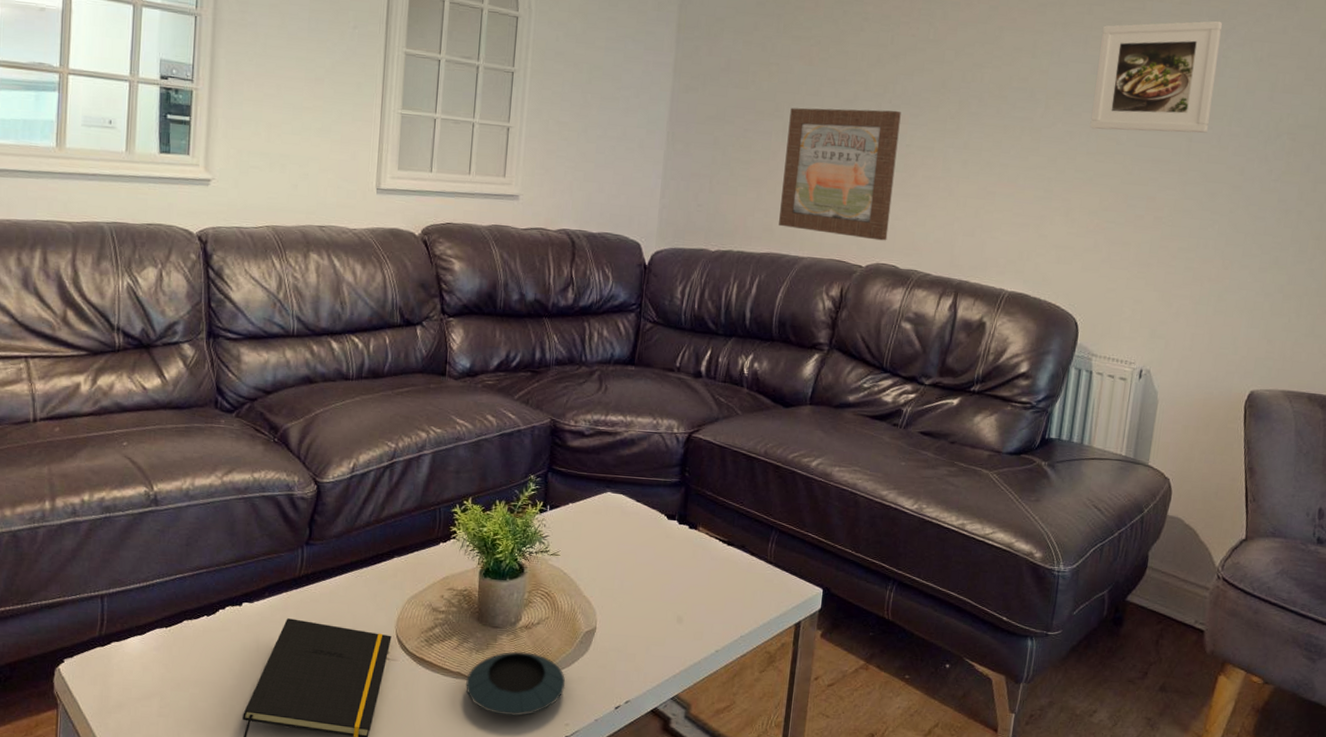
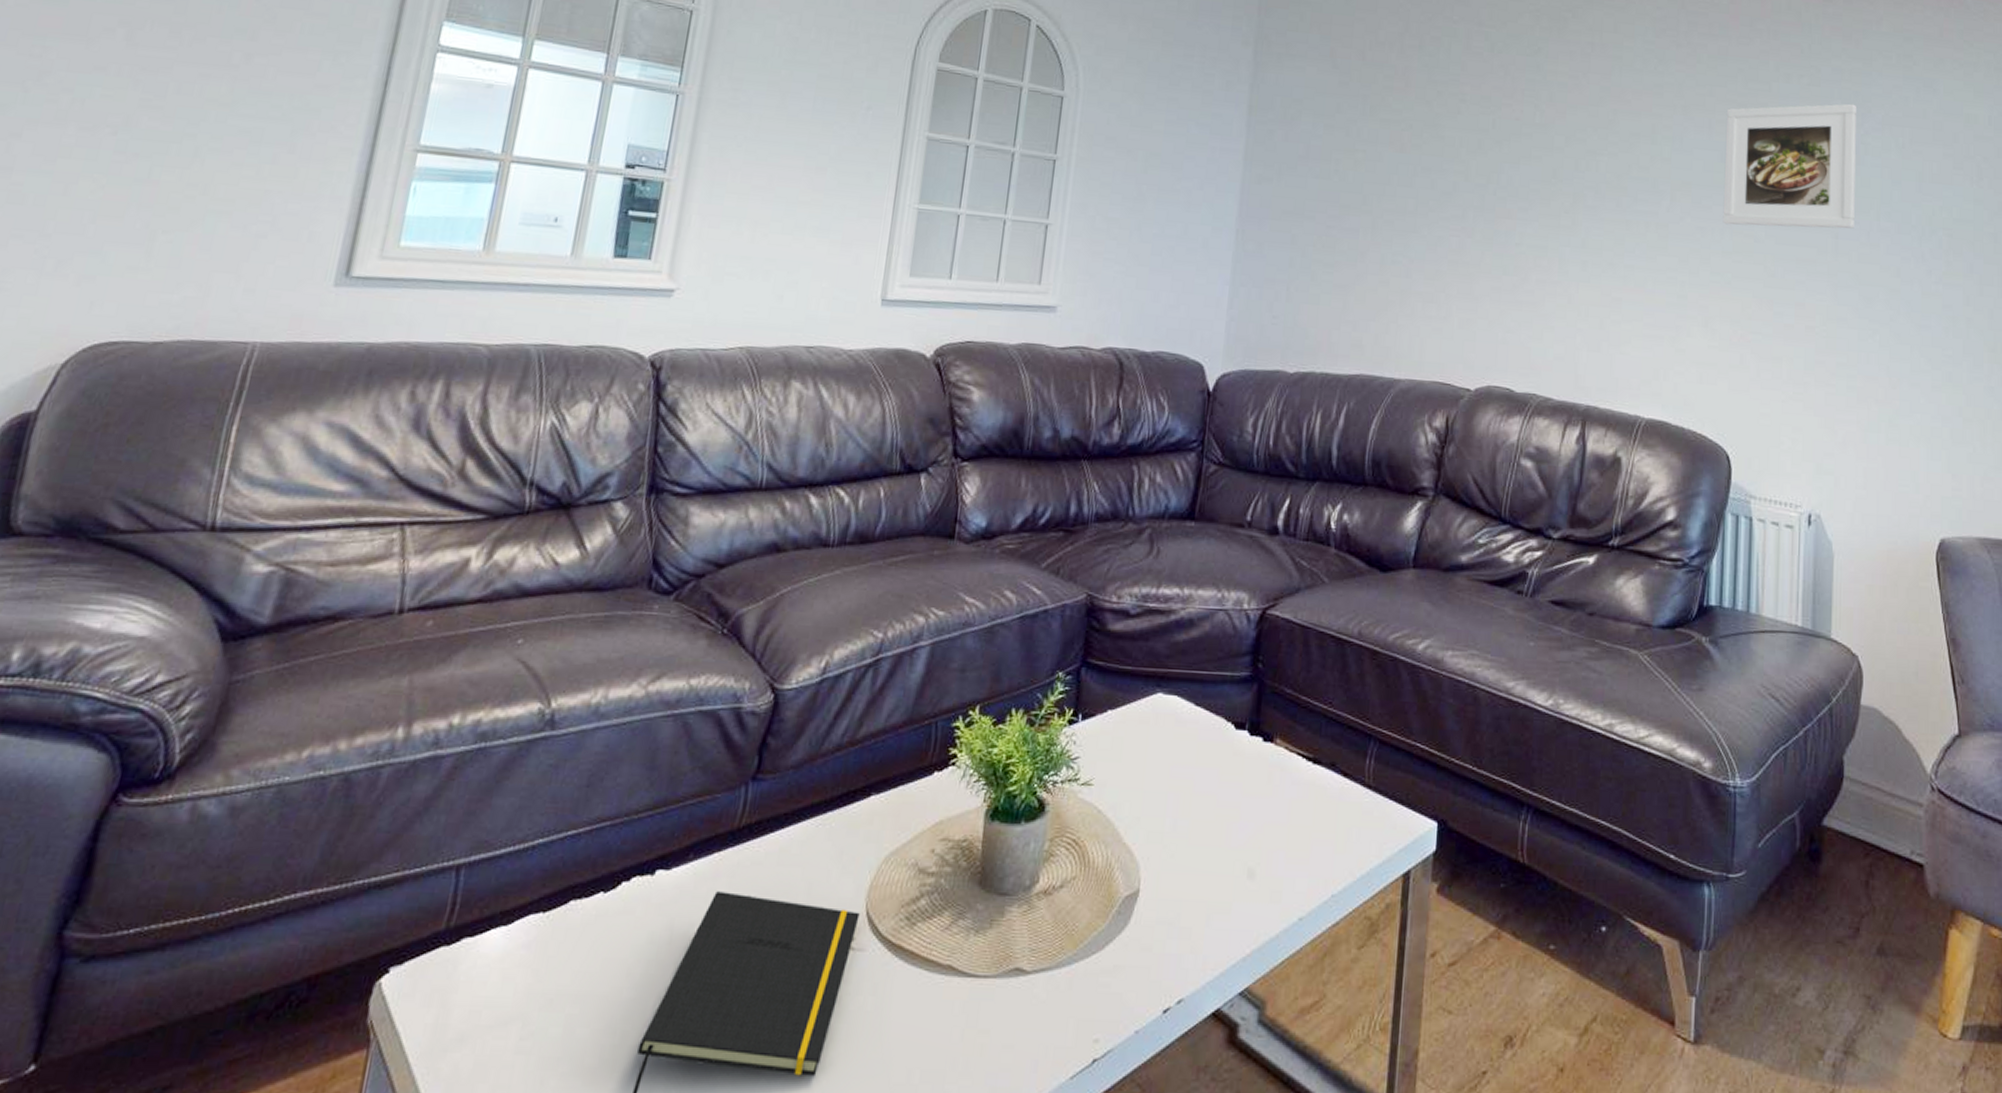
saucer: present [466,651,566,716] -> none [958,930,1097,1031]
wall art: present [779,107,901,241] -> none [1370,200,1508,359]

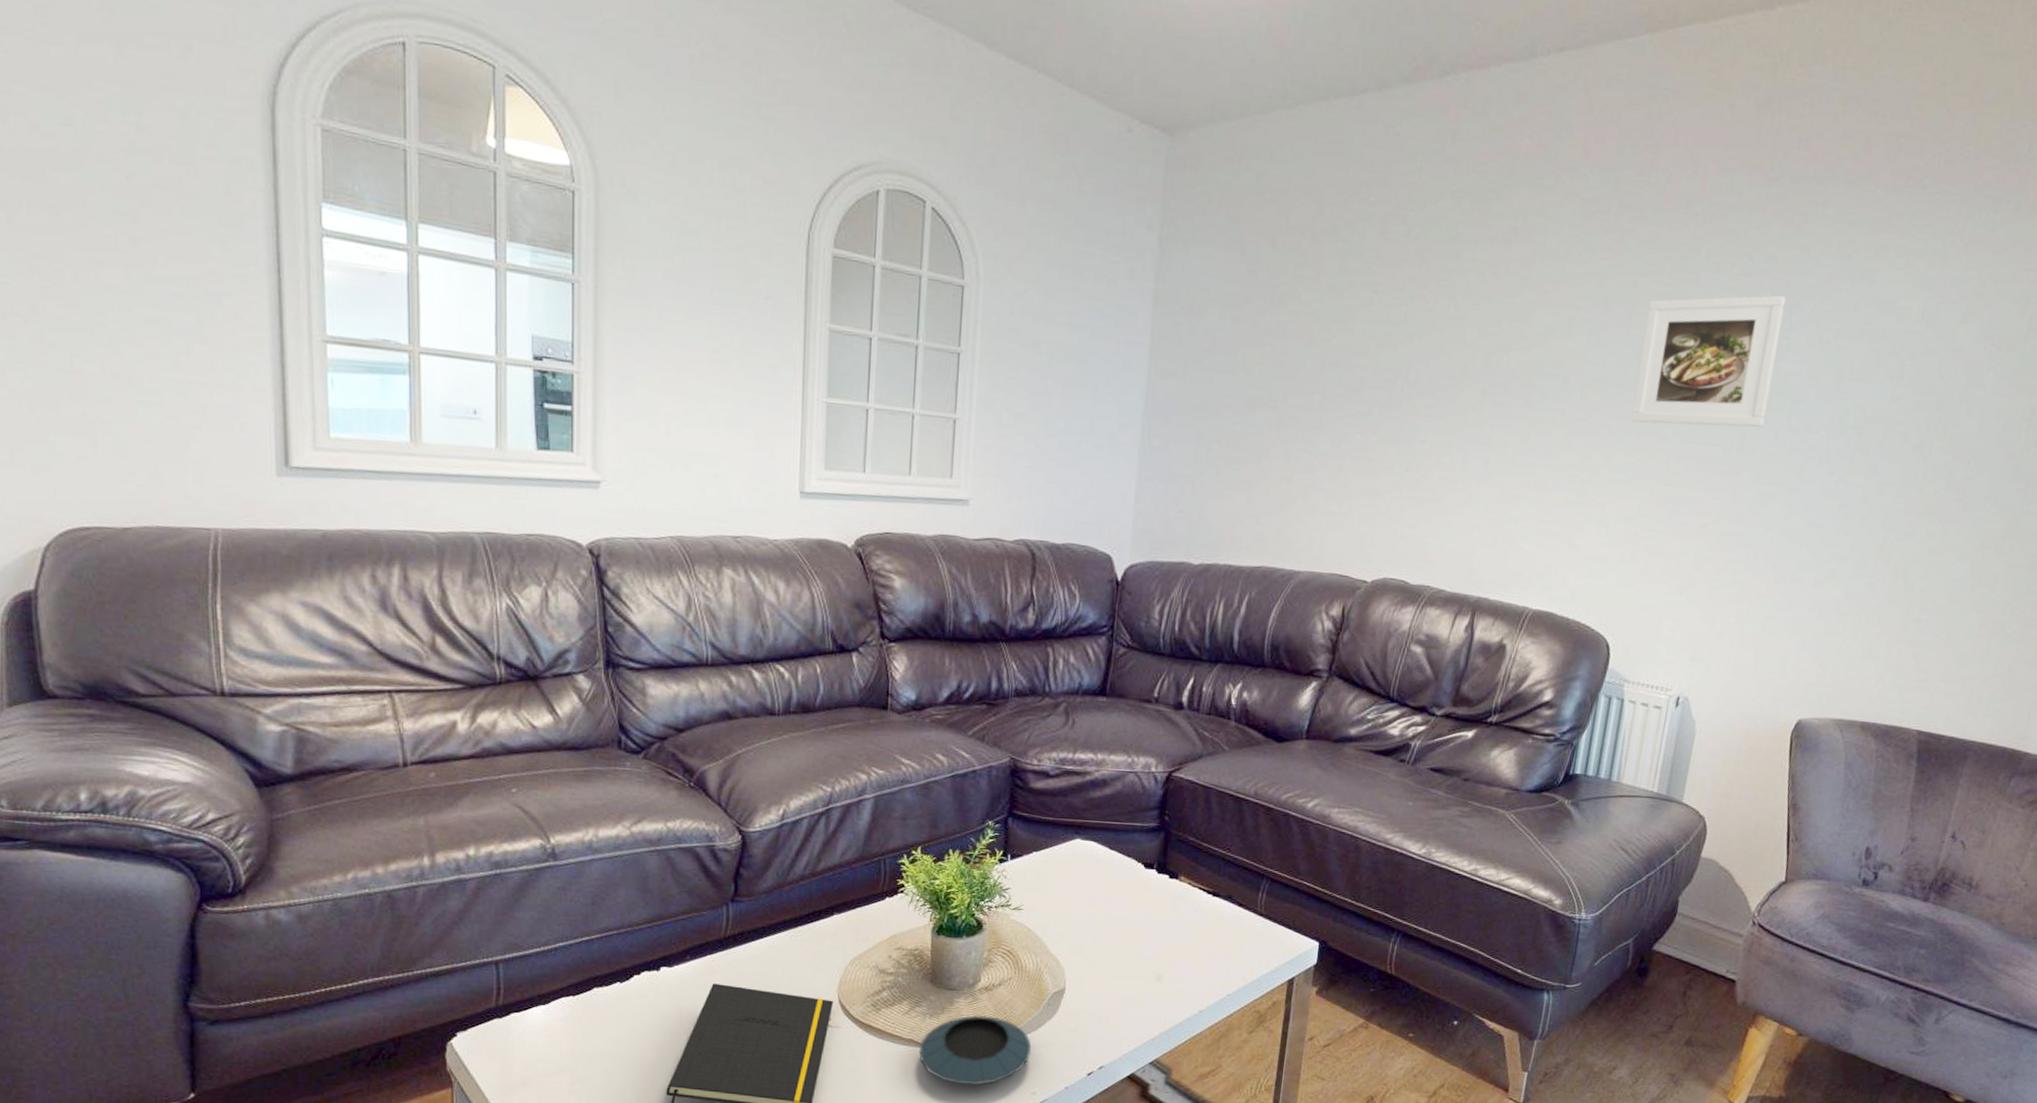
saucer: none [958,930,1097,1031] -> present [919,1015,1032,1085]

